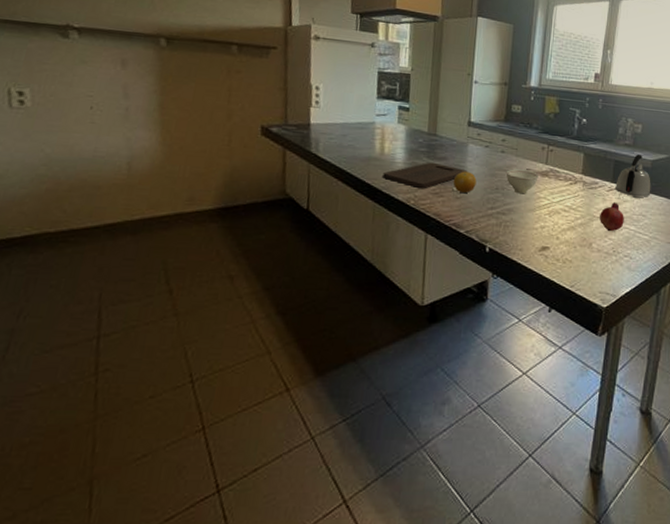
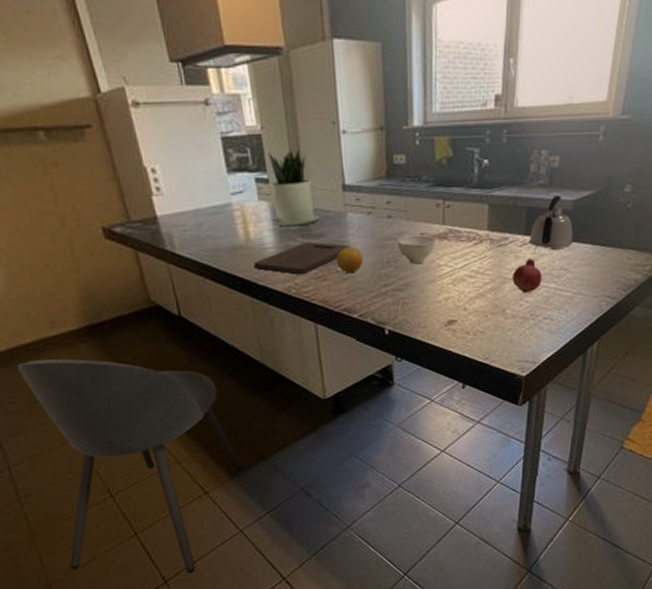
dining chair: none [121,232,332,483] -> present [16,359,243,573]
planter: none [406,88,445,149] -> present [268,149,319,227]

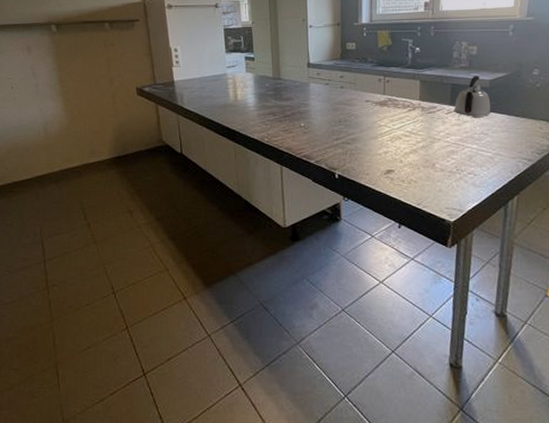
dining chair: present [16,359,243,573] -> none [63,180,216,369]
cutting board: present [254,241,352,275] -> none [239,103,312,128]
planter: present [268,149,319,227] -> none [255,38,288,92]
fruit: present [336,247,364,272] -> none [299,108,321,127]
bowl: present [396,235,436,265] -> none [347,102,378,124]
fruit: present [513,259,542,294] -> none [440,124,466,152]

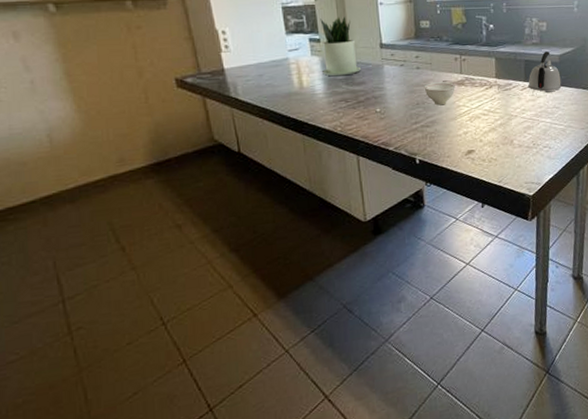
planter: none [255,38,288,92] -> present [320,16,361,77]
bowl: none [347,102,378,124] -> present [424,82,455,106]

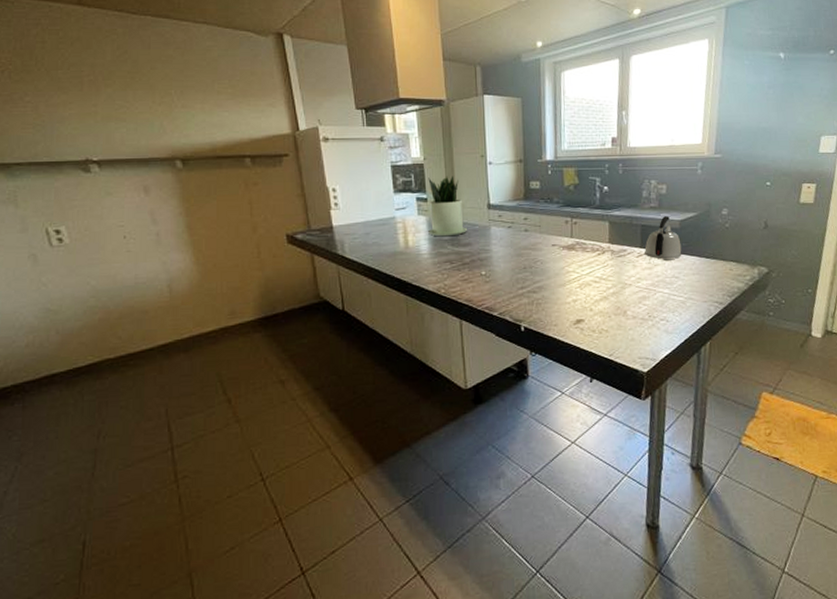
bowl: present [424,82,455,106] -> none [532,246,565,271]

